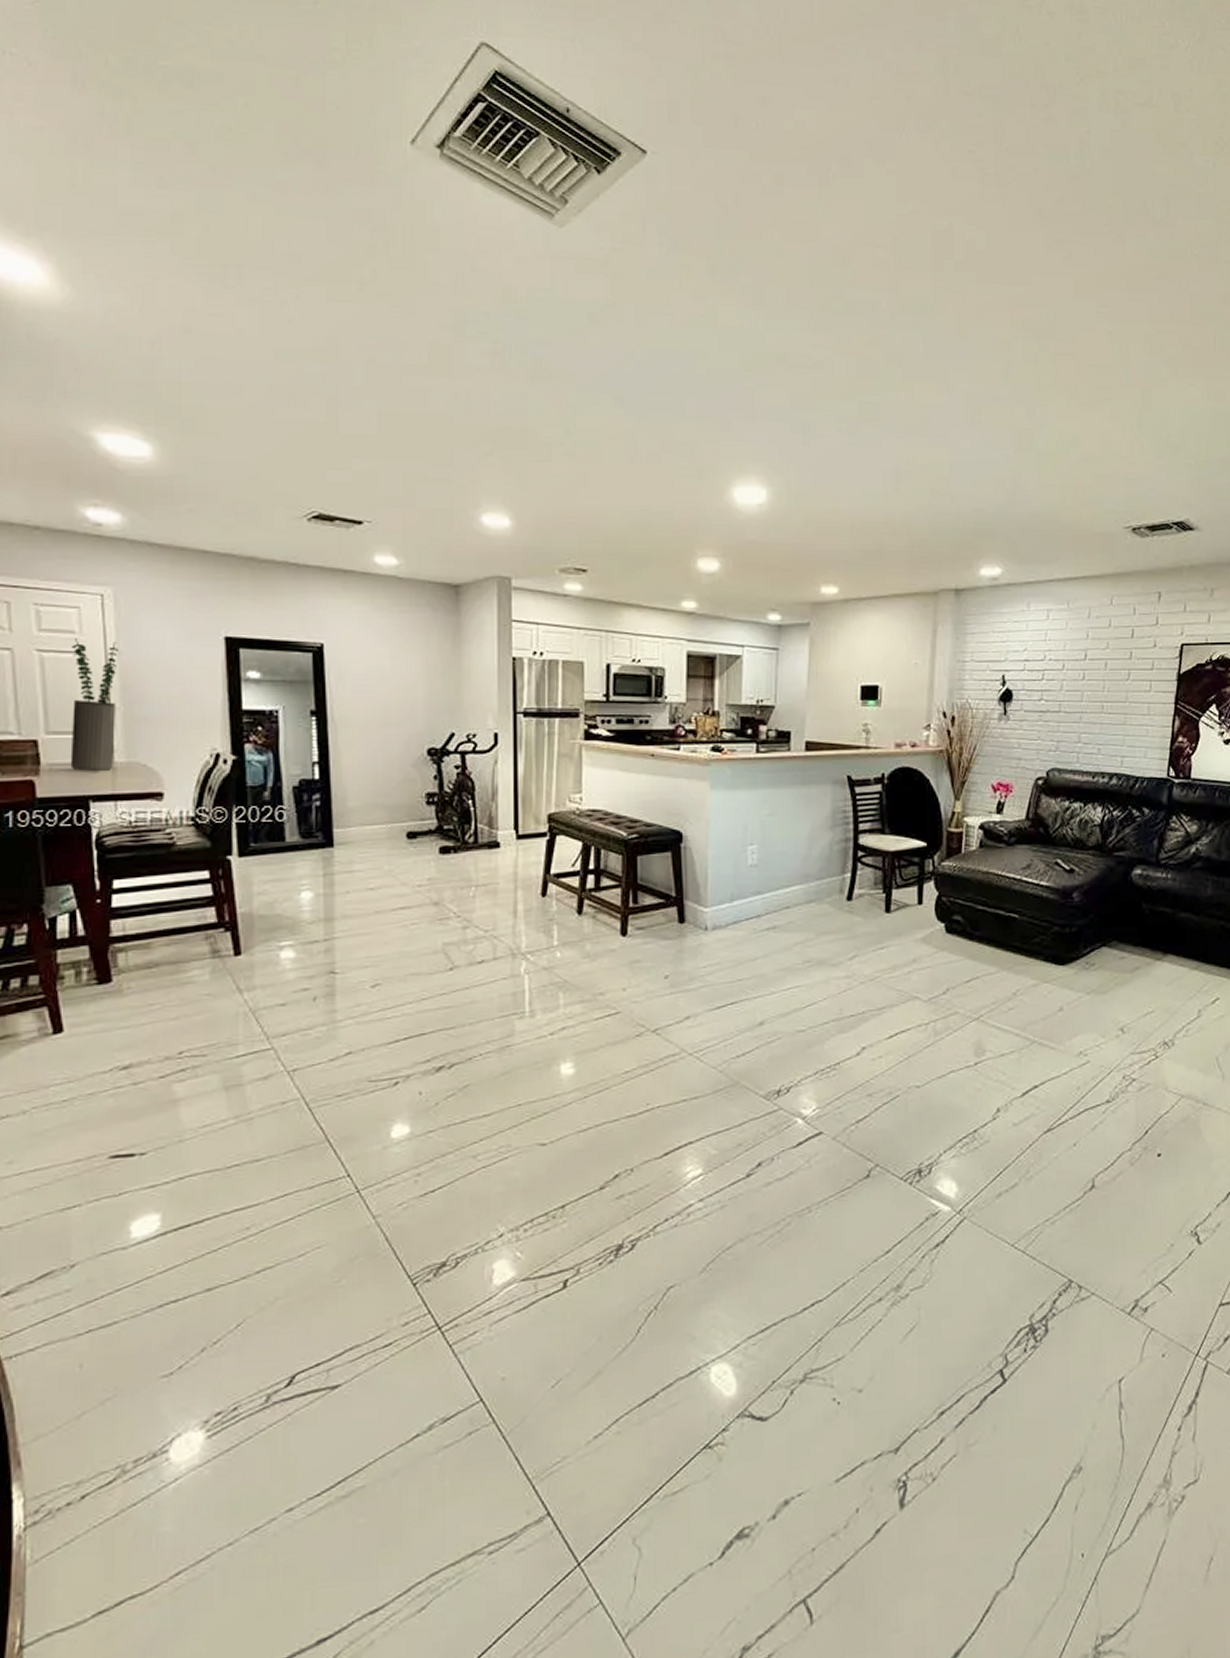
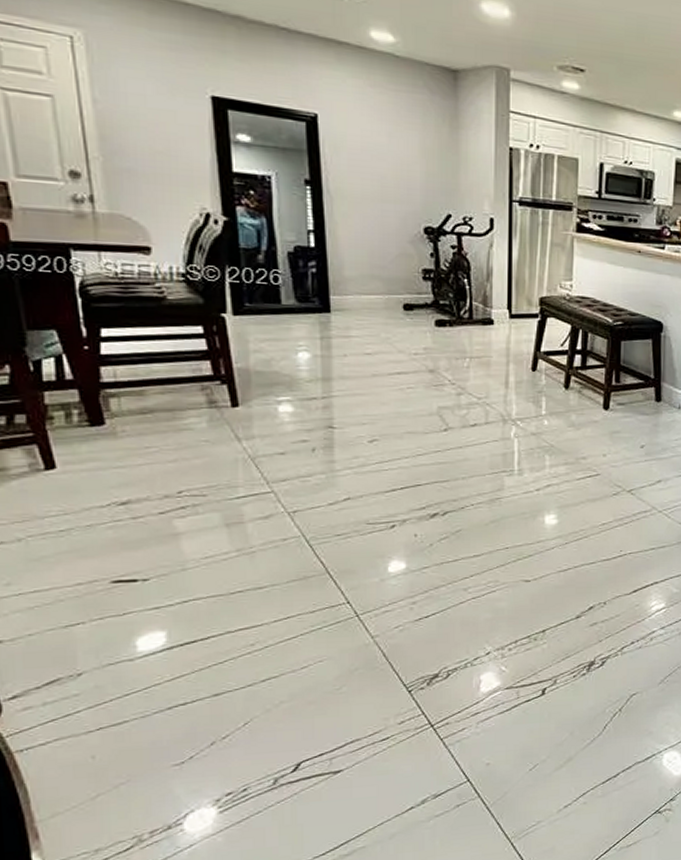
vase: present [70,638,118,772] -> none [40,80,95,222]

